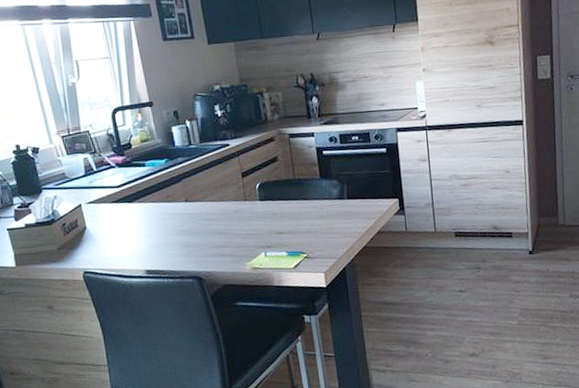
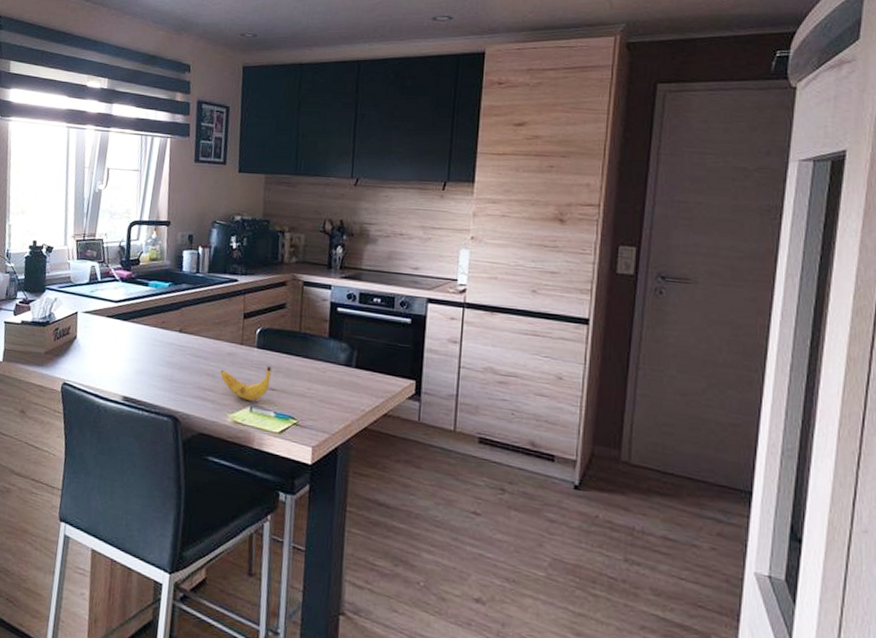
banana: none [231,214,278,247] -> present [220,366,272,401]

